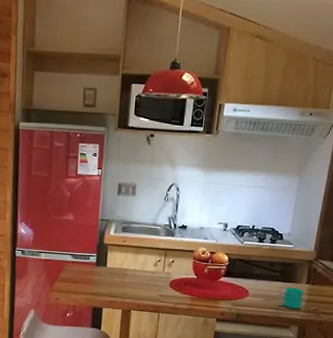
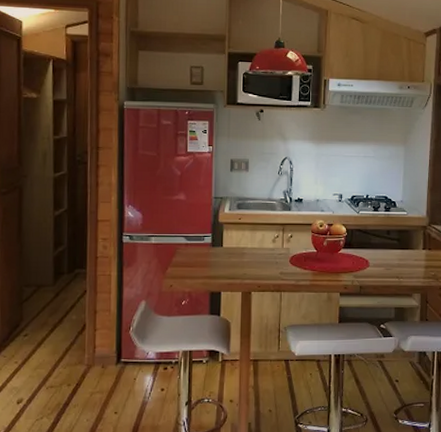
cup: present [277,287,304,309] -> none [397,254,421,276]

